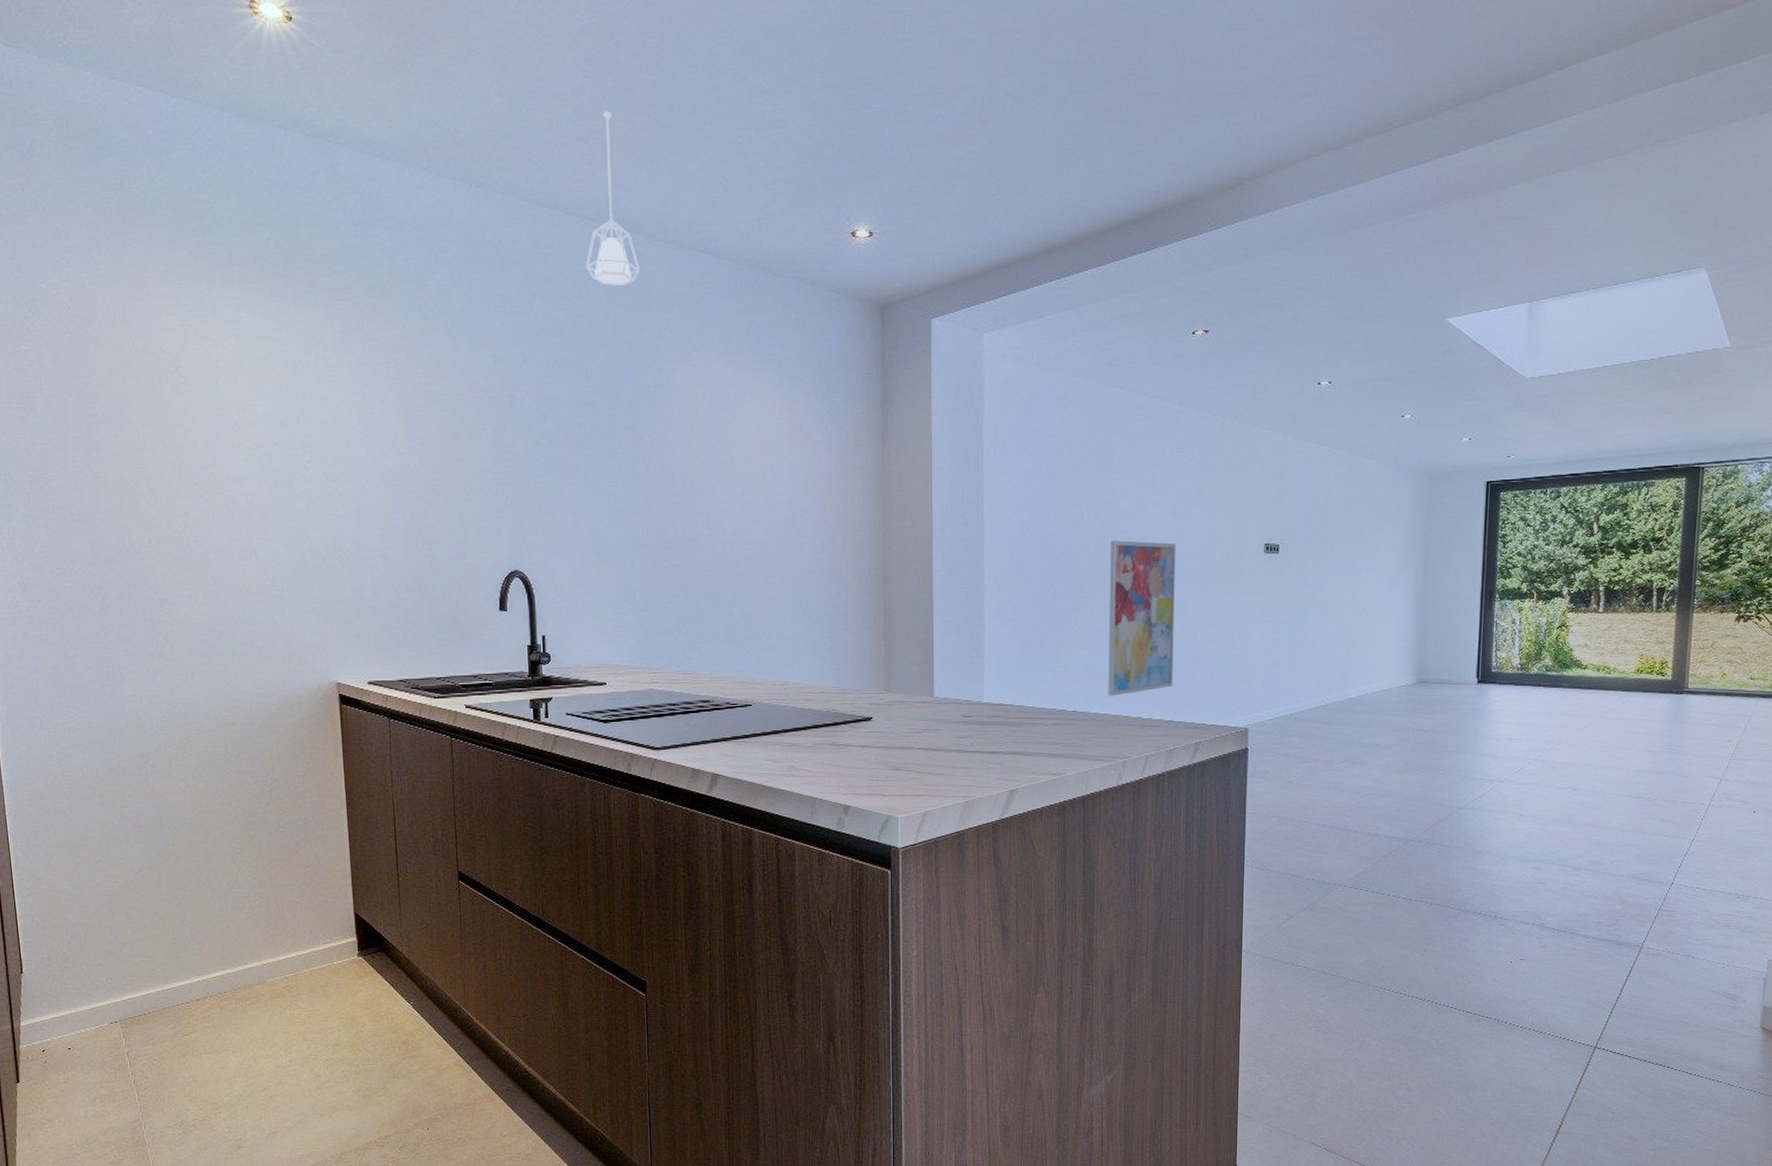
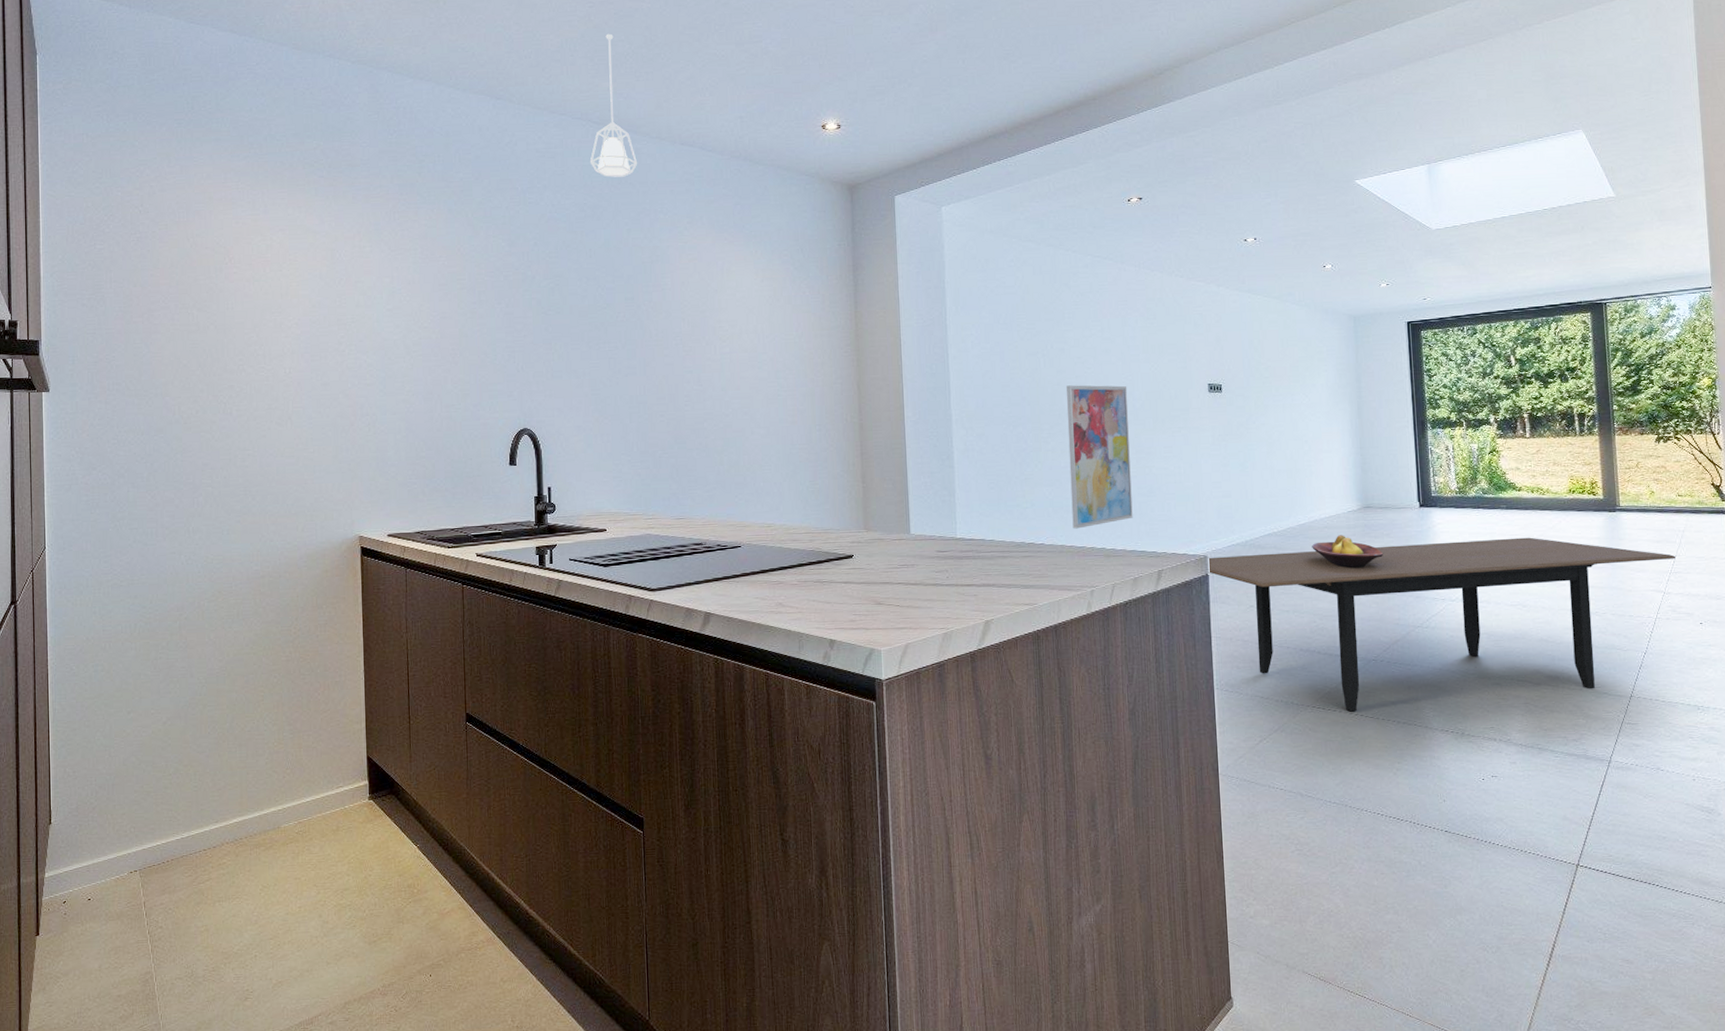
dining table: none [1248,718,1738,892] -> present [1207,537,1675,712]
fruit bowl: none [1359,710,1435,746] -> present [1312,535,1384,569]

